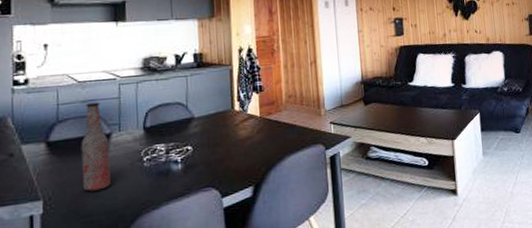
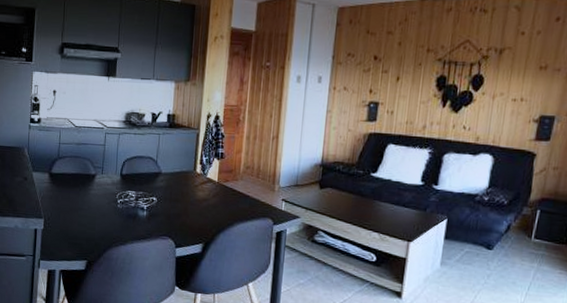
bottle: present [81,102,111,192] -> none [71,145,94,220]

